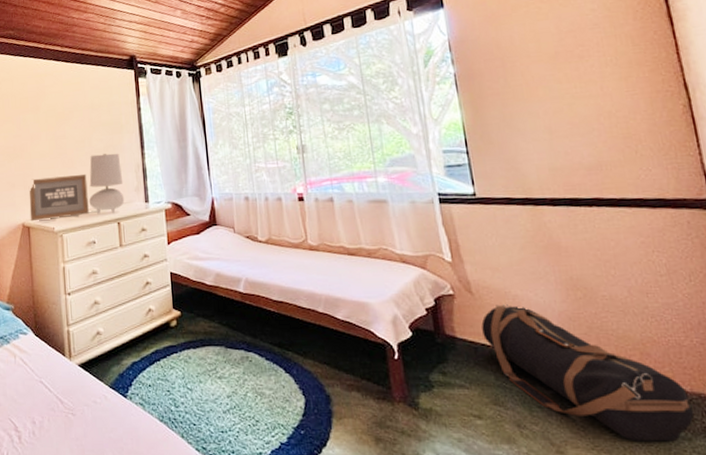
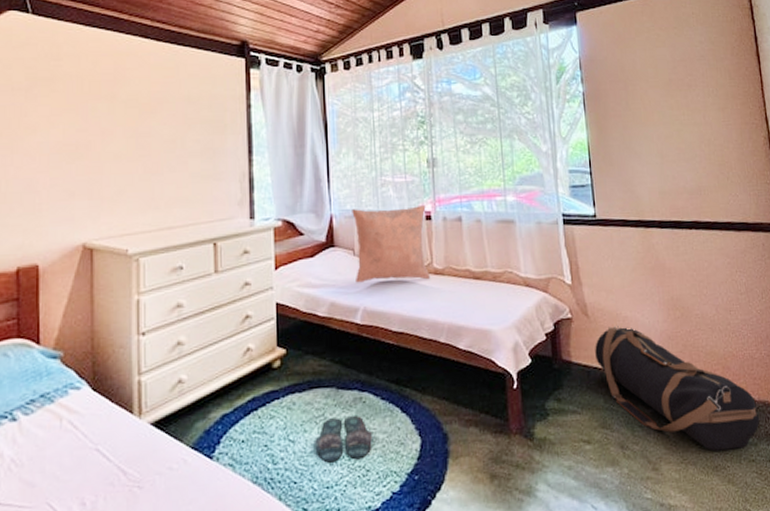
picture frame: present [29,173,89,222] -> none [94,182,177,242]
table lamp: present [88,153,125,215] -> none [176,158,224,234]
slippers: none [209,371,260,411] -> present [315,414,372,463]
pillow: none [230,188,306,257] -> present [352,206,431,283]

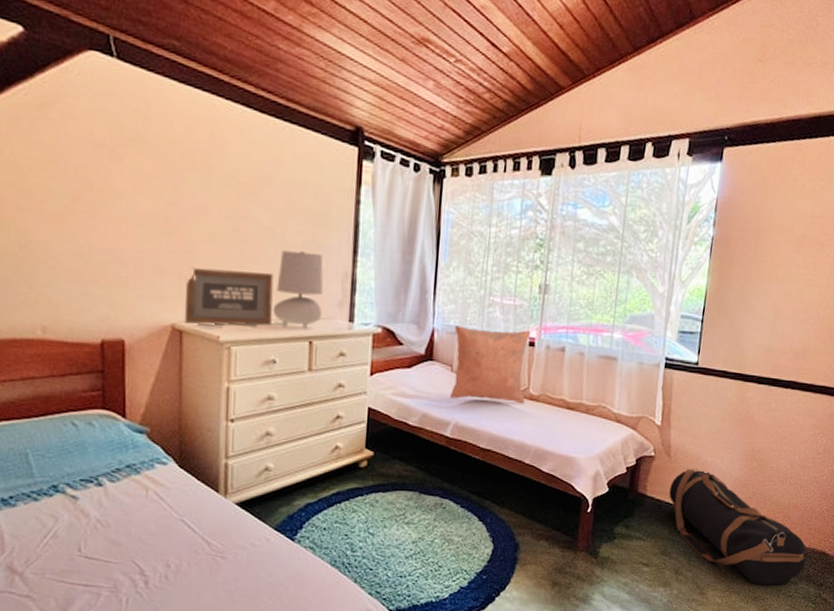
picture frame: none [94,182,177,242] -> present [184,267,274,326]
table lamp: none [176,158,224,234] -> present [272,250,324,330]
slippers: present [315,414,372,463] -> none [393,518,448,557]

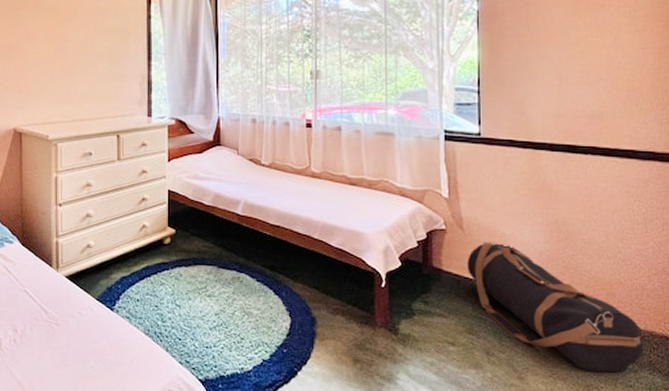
picture frame: present [184,267,274,326] -> none [23,81,87,127]
table lamp: present [272,250,324,330] -> none [87,62,126,126]
pillow: present [449,326,531,404] -> none [237,113,308,182]

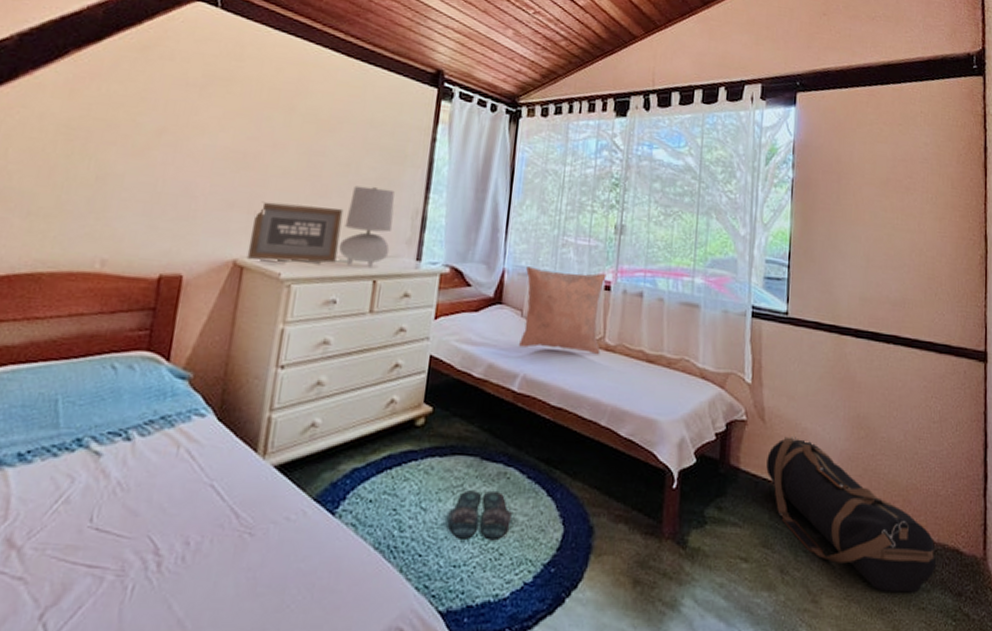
picture frame: none [23,81,87,127] -> present [246,201,344,264]
table lamp: none [87,62,126,126] -> present [338,185,395,269]
slippers: none [197,291,247,329] -> present [447,490,512,541]
pillow: none [237,113,308,182] -> present [518,266,607,355]

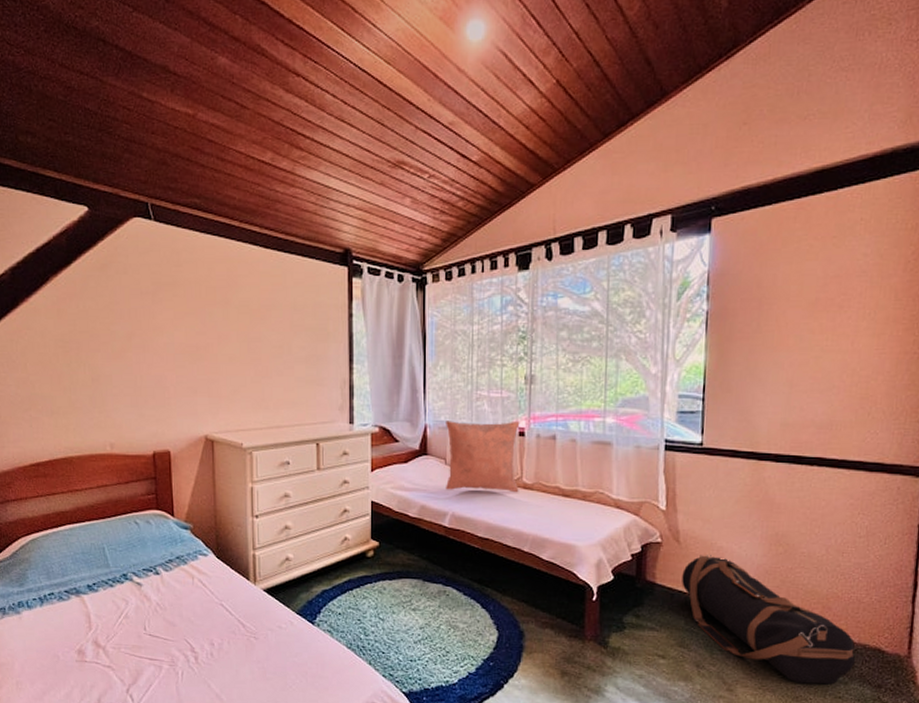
picture frame: present [246,201,344,264] -> none [214,385,284,435]
table lamp: present [338,185,395,269] -> none [284,364,326,434]
slippers: present [447,490,512,541] -> none [402,604,453,642]

